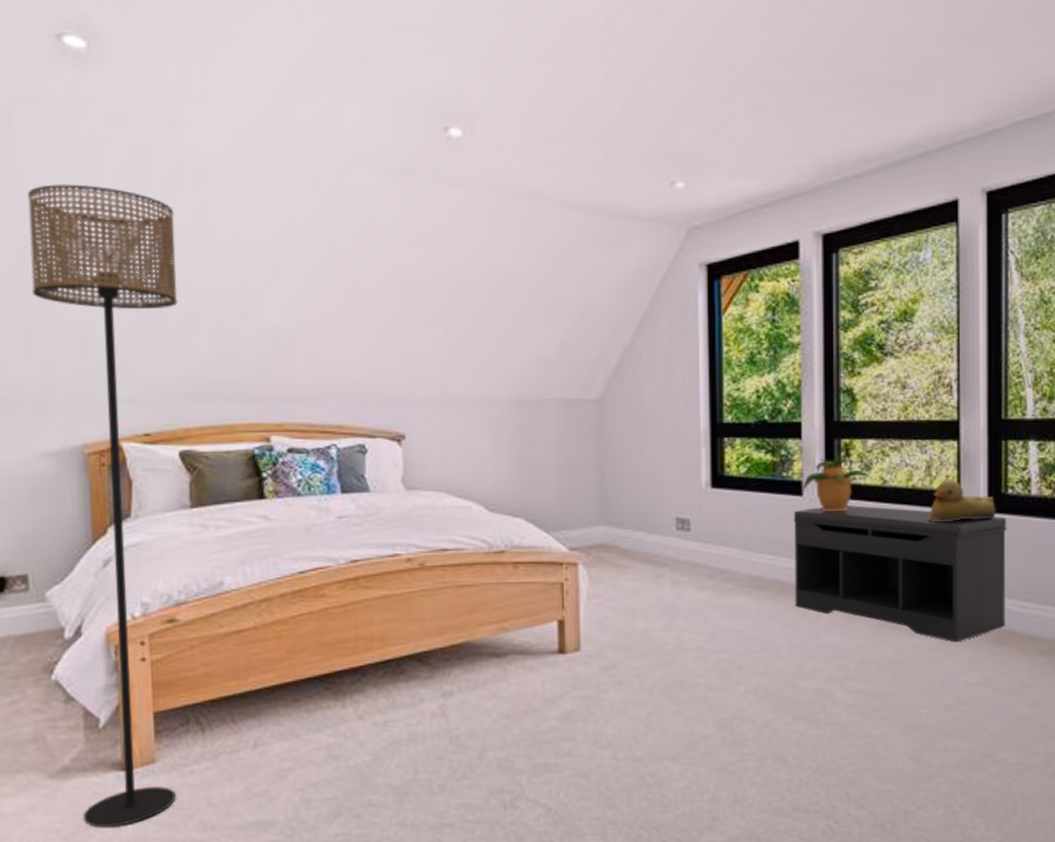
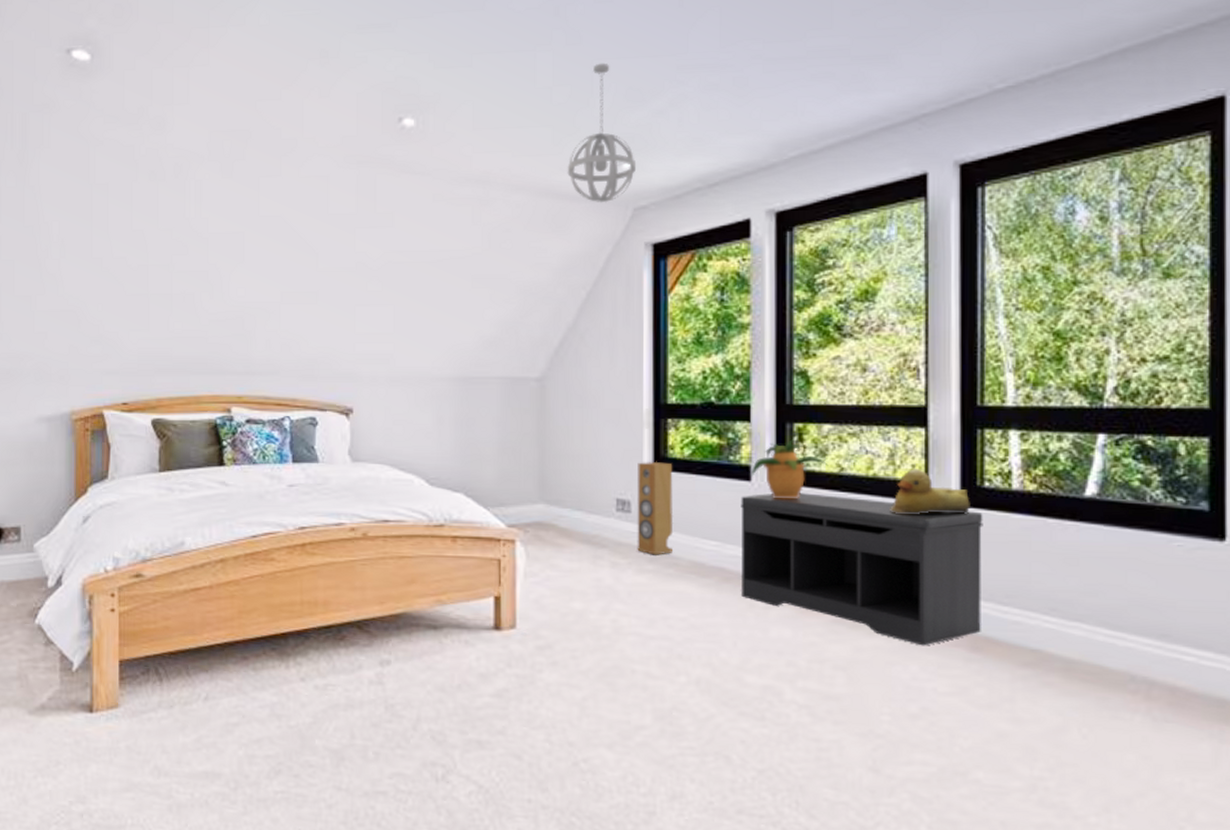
floor lamp: present [28,184,178,827] -> none [36,179,156,765]
pendant light: none [621,78,690,222] -> present [567,63,637,203]
speaker: none [696,479,731,571] -> present [637,461,674,555]

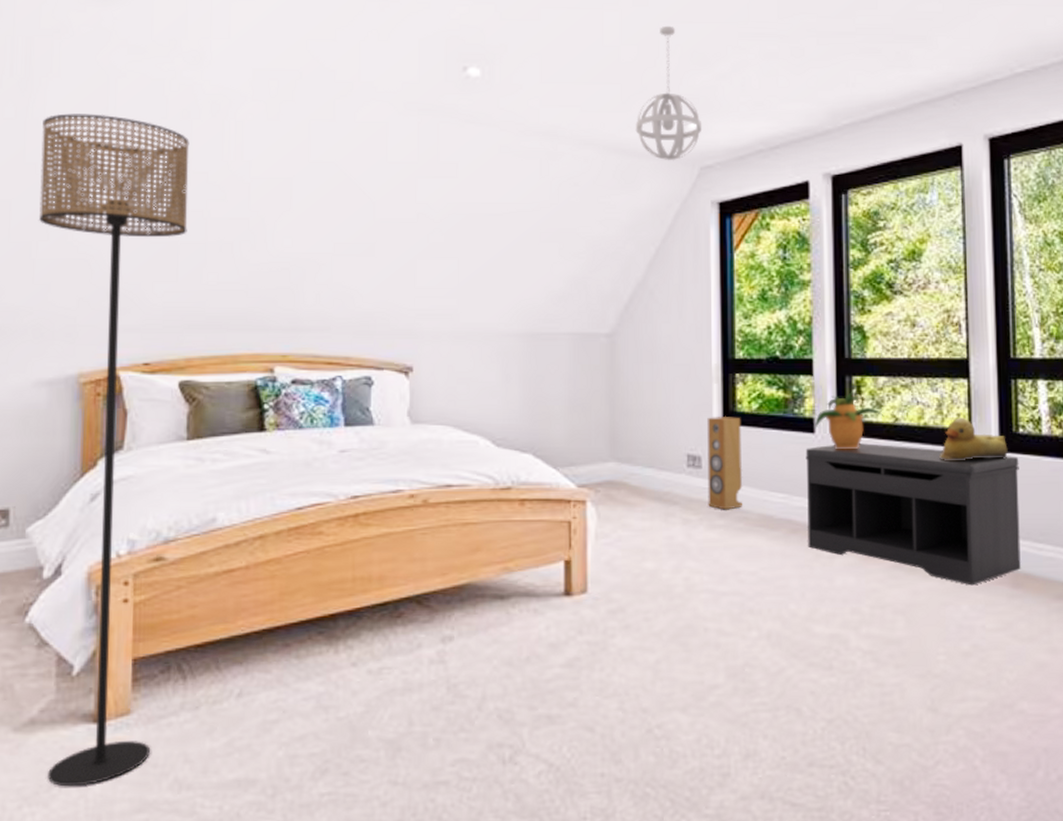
floor lamp: none [36,179,156,765] -> present [38,113,190,787]

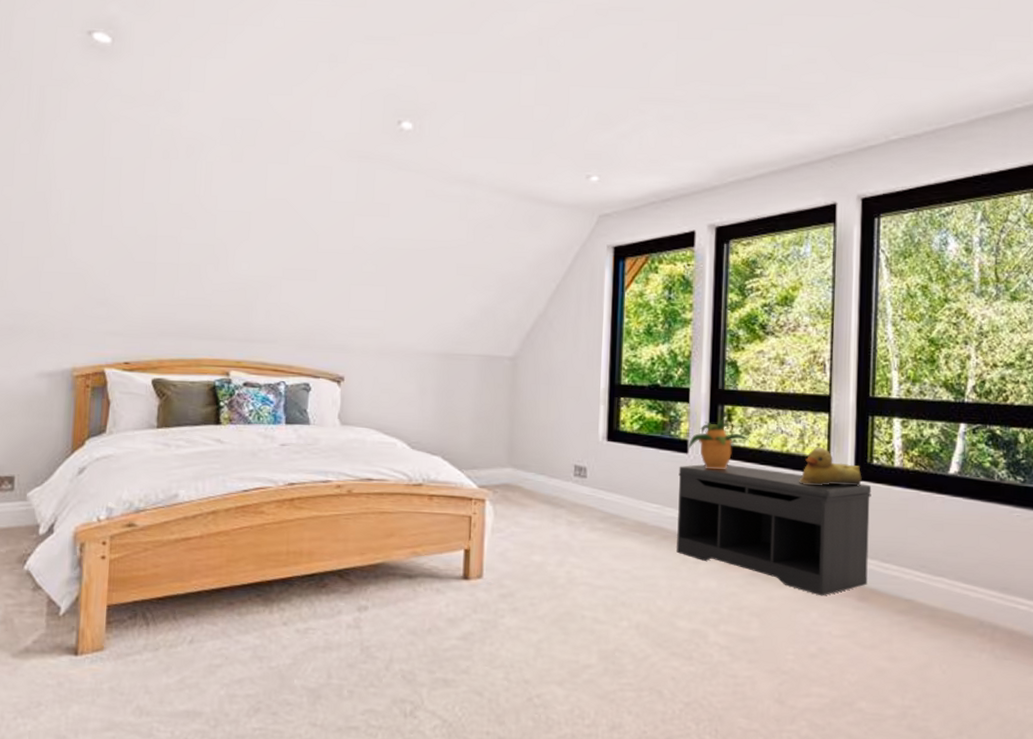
floor lamp: present [38,113,190,787] -> none [37,151,168,706]
pendant light: present [635,25,702,161] -> none [544,89,603,209]
speaker: present [707,415,743,510] -> none [590,433,623,516]

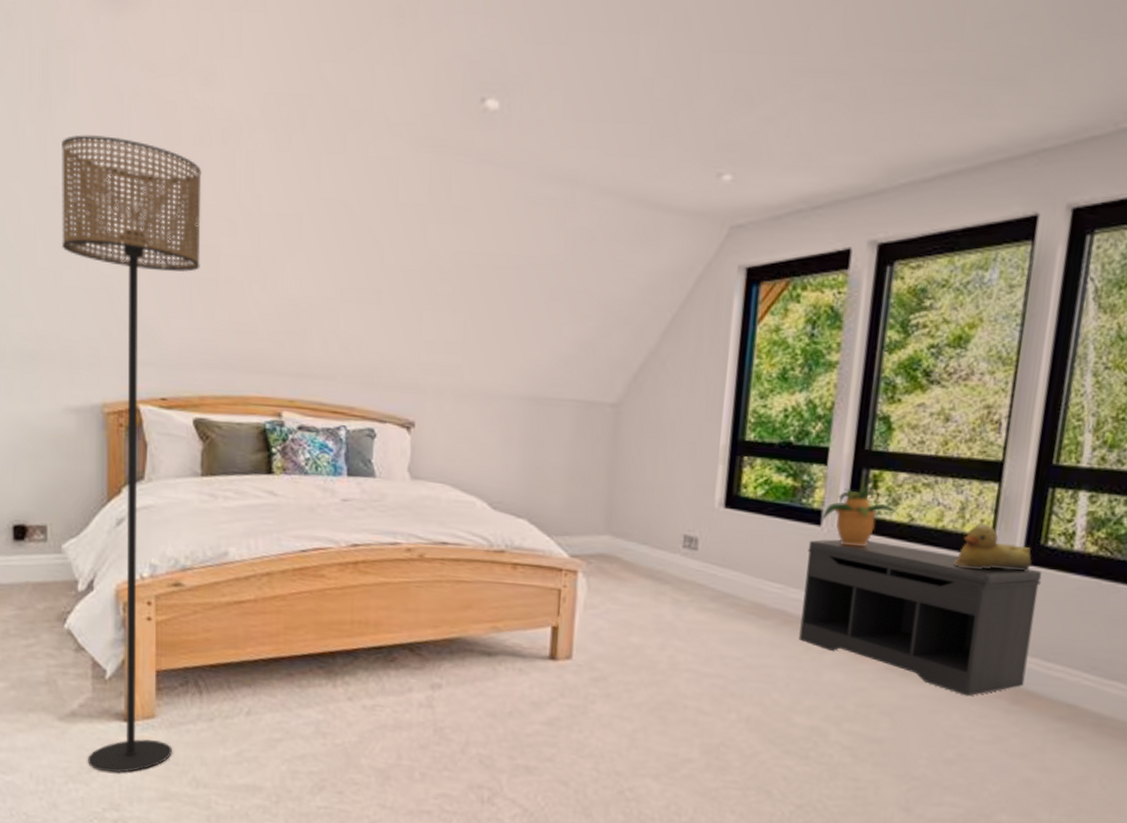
floor lamp: none [37,151,168,706] -> present [61,134,202,773]

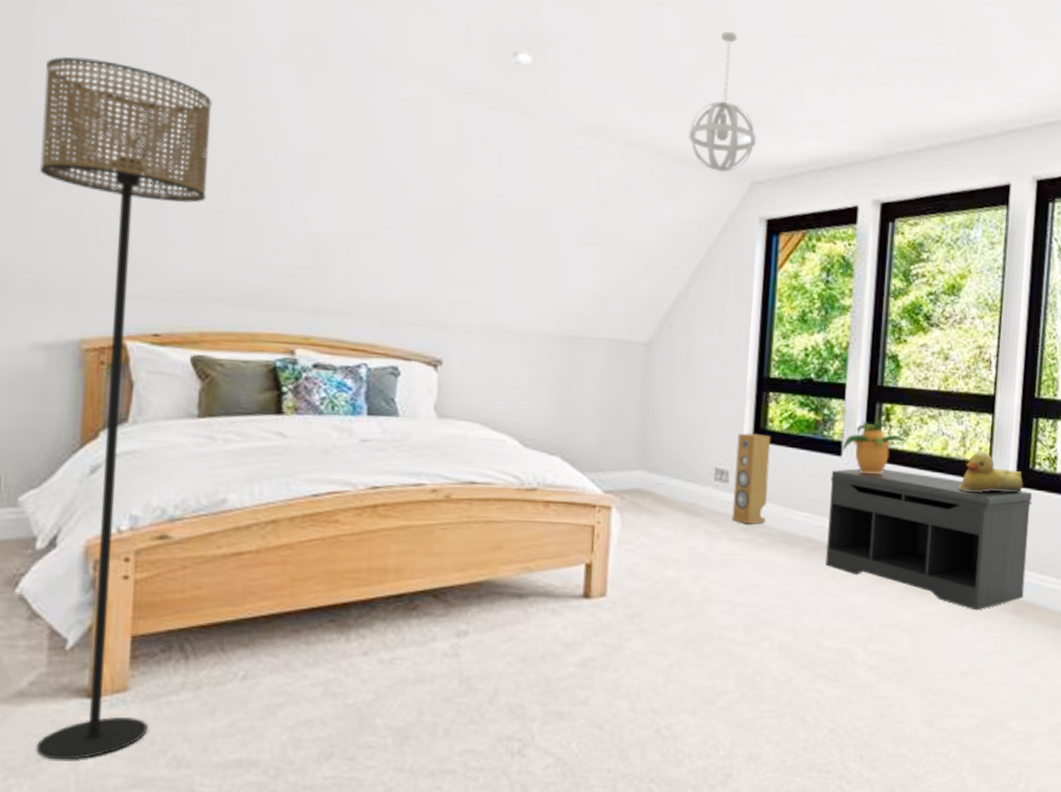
pendant light: none [662,55,738,218] -> present [688,31,757,173]
speaker: none [700,499,745,595] -> present [732,433,771,525]

